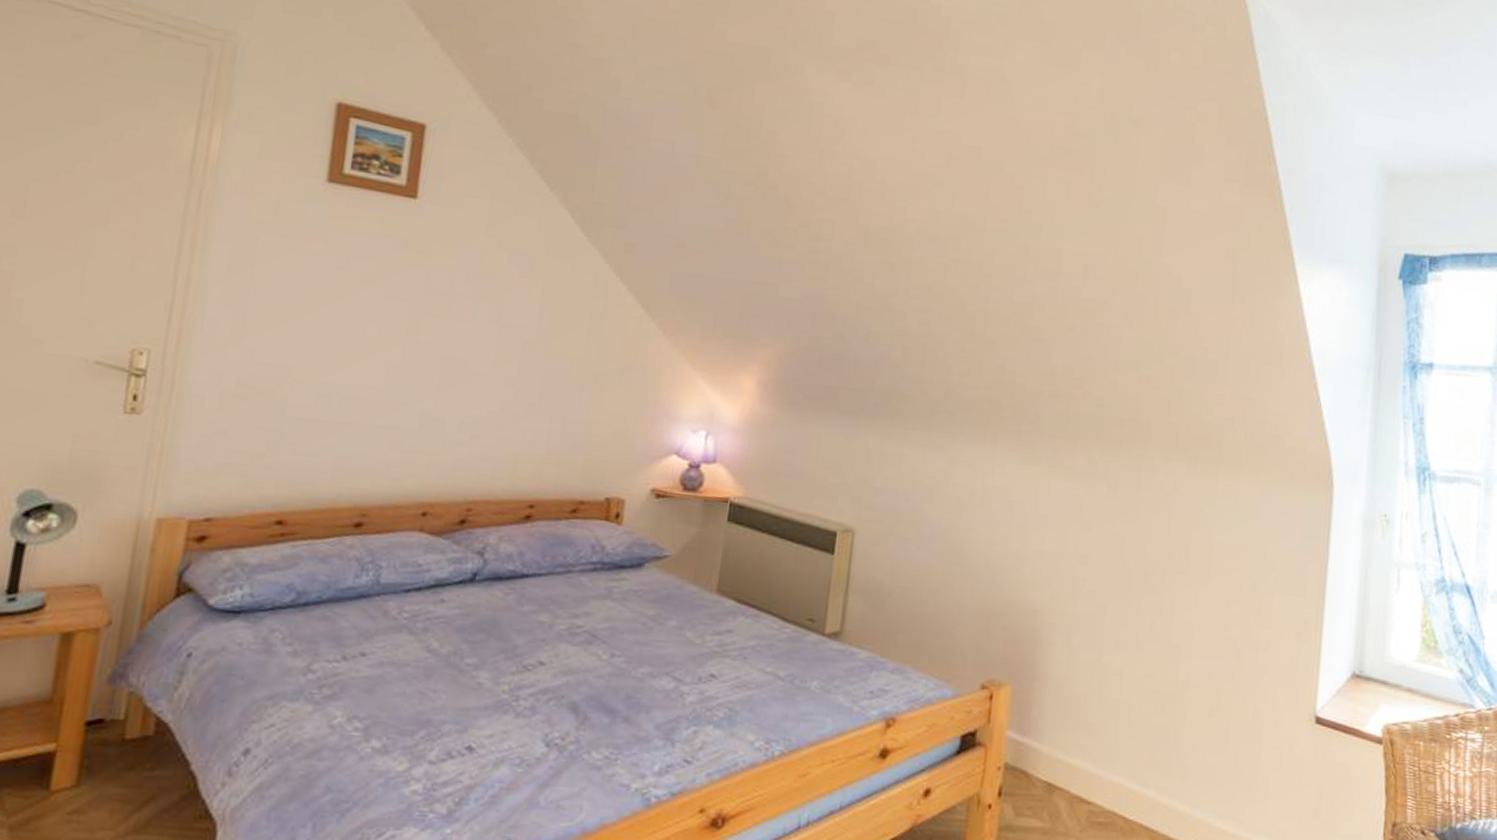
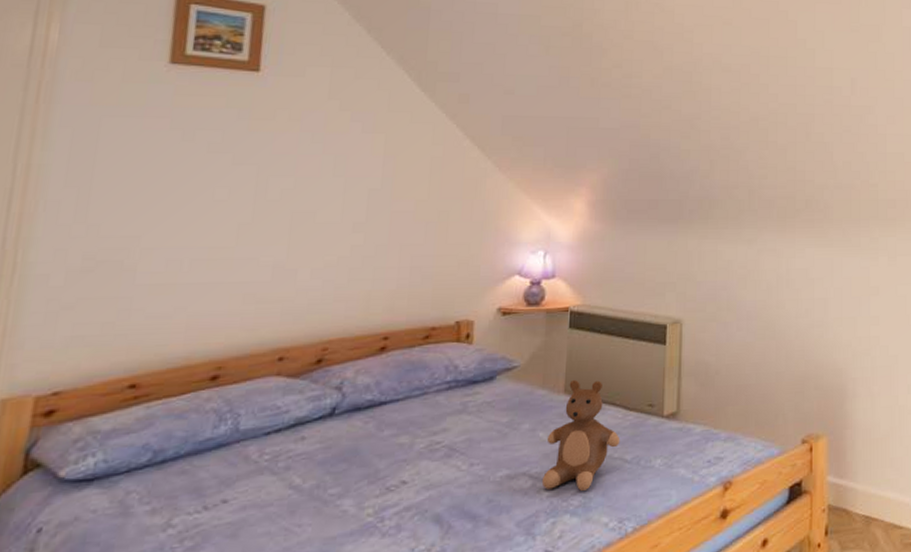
teddy bear: none [685,580,775,702] -> present [541,380,621,491]

